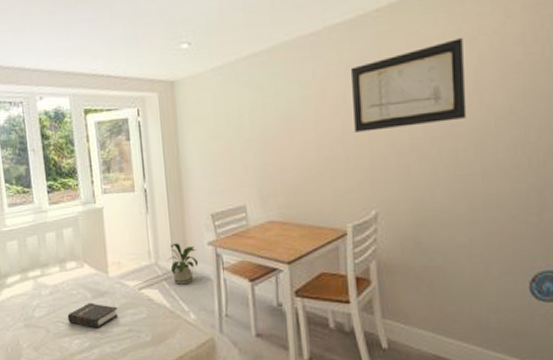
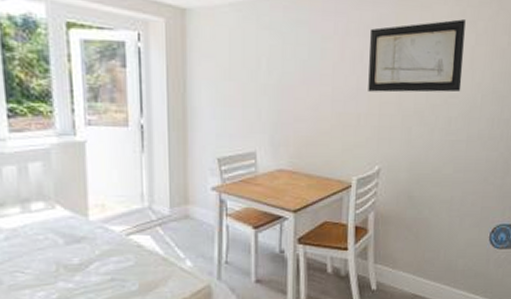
hardback book: present [67,302,118,329] -> none [29,249,98,278]
house plant: present [167,243,199,285] -> none [163,186,200,231]

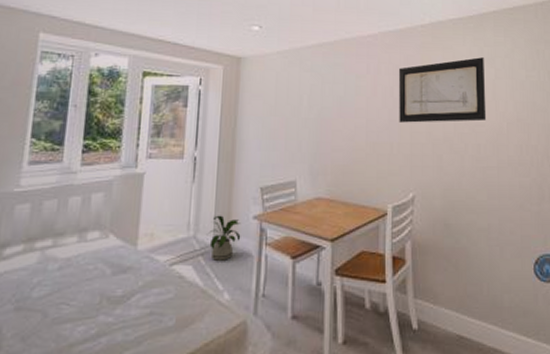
house plant: none [163,186,200,231] -> present [207,215,241,261]

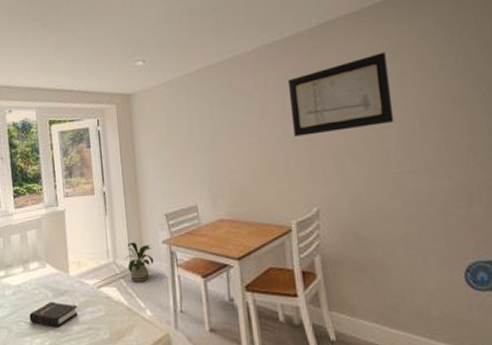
hardback book: none [75,280,140,312] -> present [29,301,78,327]

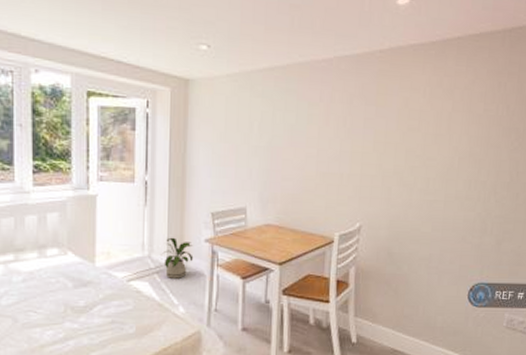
hardback book: present [29,301,78,327] -> none [41,292,101,319]
wall art: present [287,52,394,137] -> none [350,88,443,155]

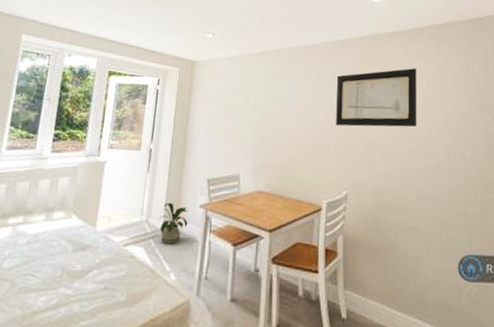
wall art: none [350,88,443,155] -> present [336,68,417,127]

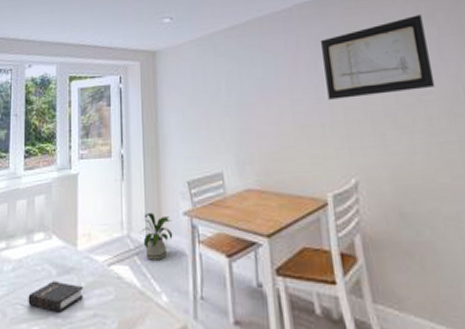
hardback book: none [39,256,97,285] -> present [28,281,83,313]

